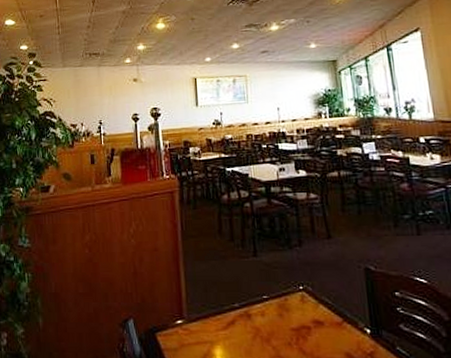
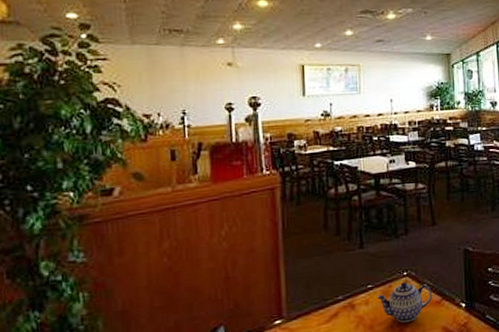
teapot: none [273,296,333,342] -> present [377,281,433,323]

